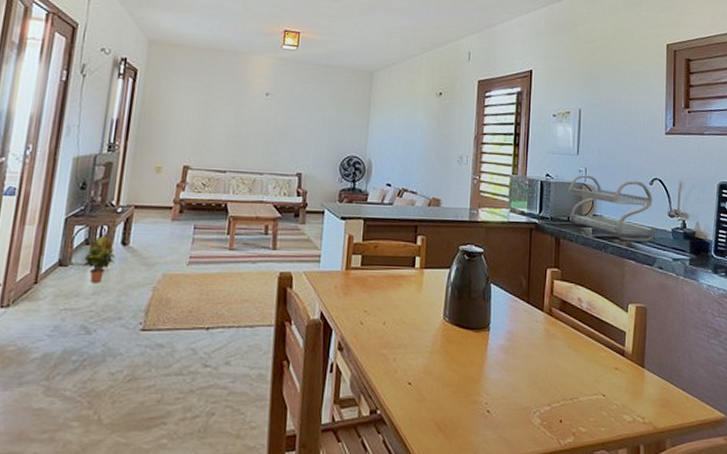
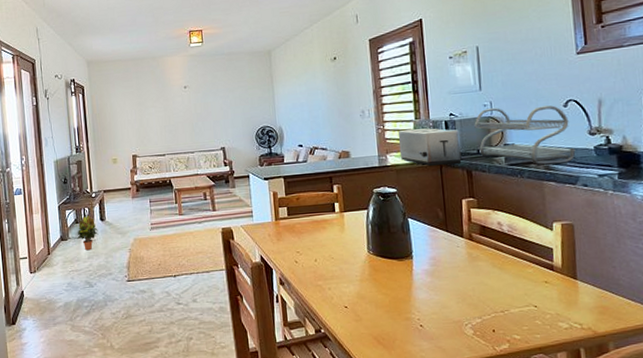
toaster: none [492,185,553,230] -> present [397,128,462,167]

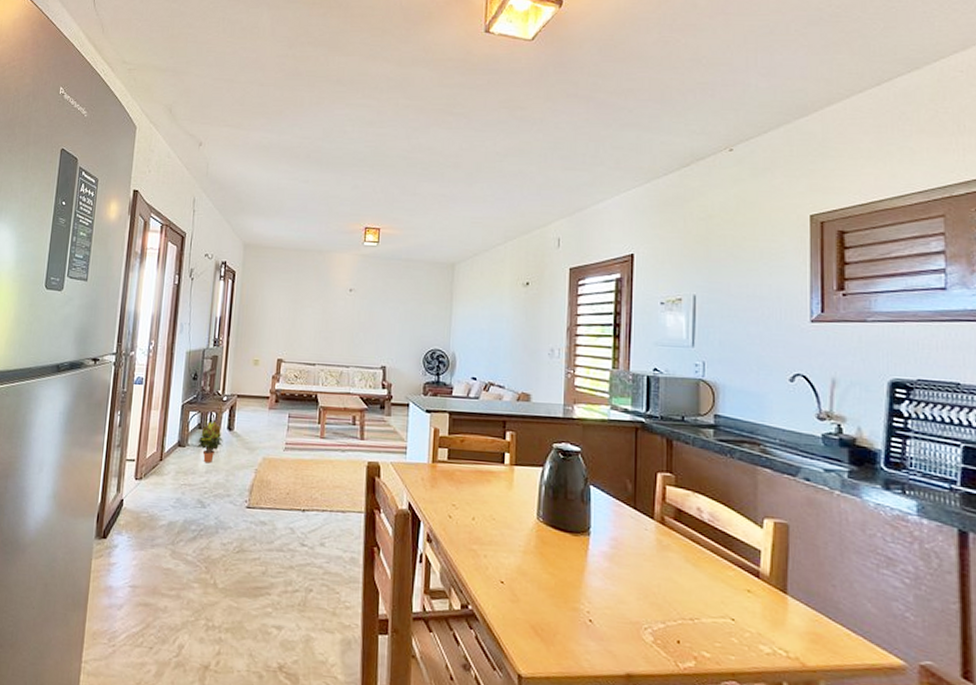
toaster: present [397,128,462,167] -> none [589,379,662,430]
dish rack: present [474,105,576,165] -> none [681,369,800,449]

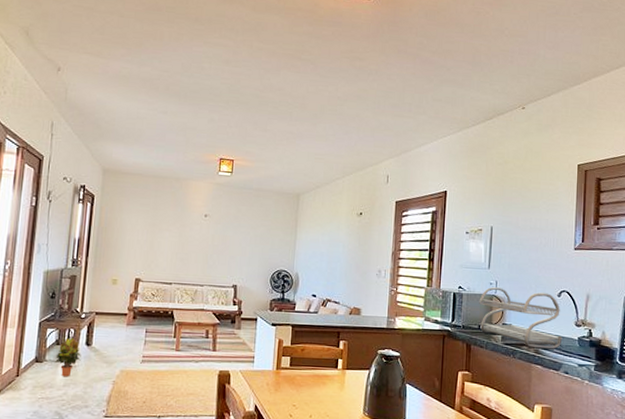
dish rack: none [681,369,800,449] -> present [479,287,563,349]

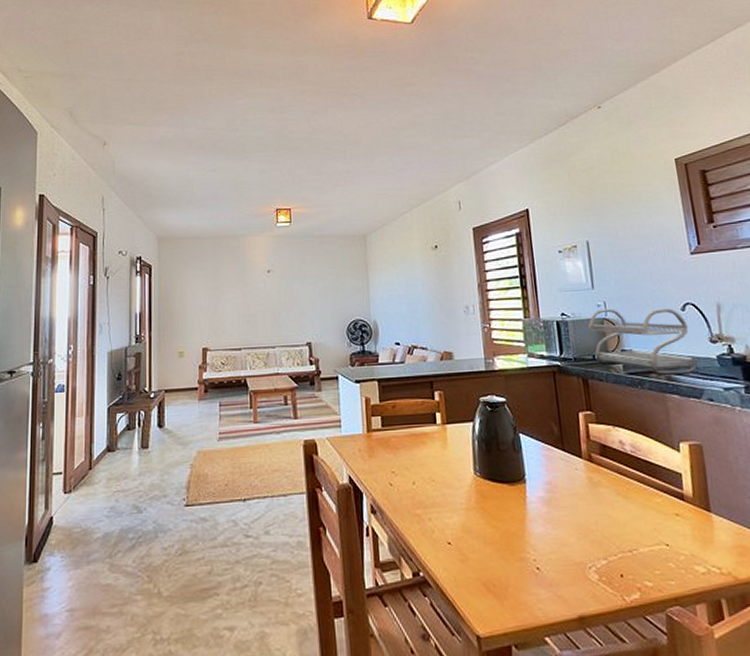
potted plant: present [54,337,81,377] -> none [126,419,154,465]

